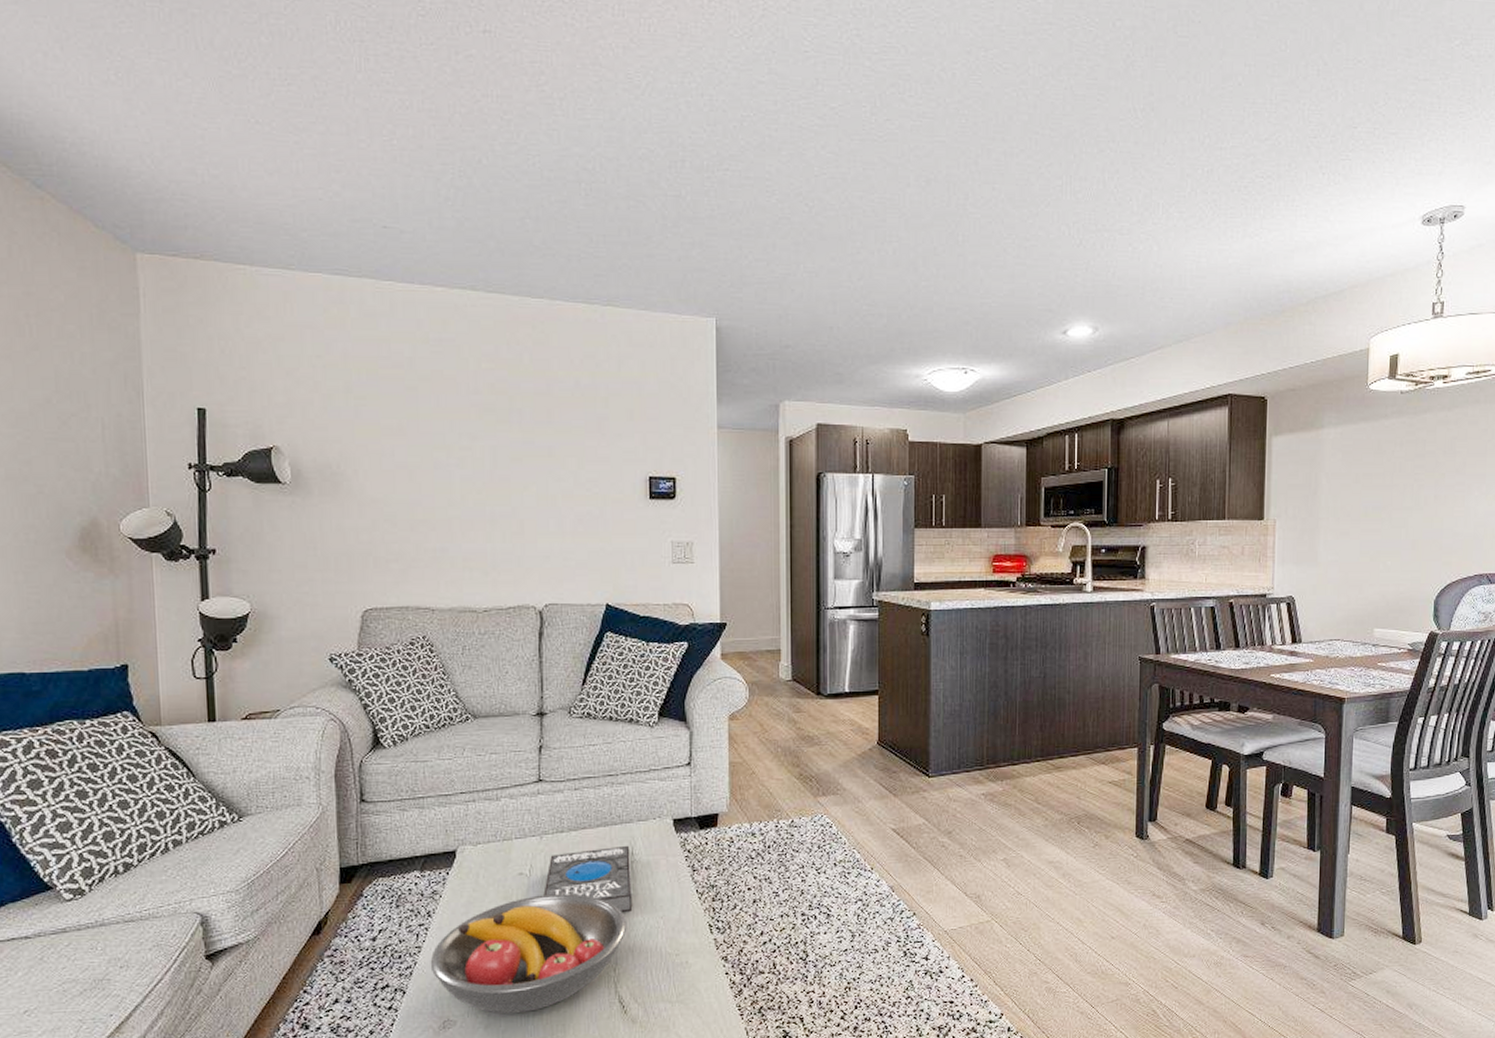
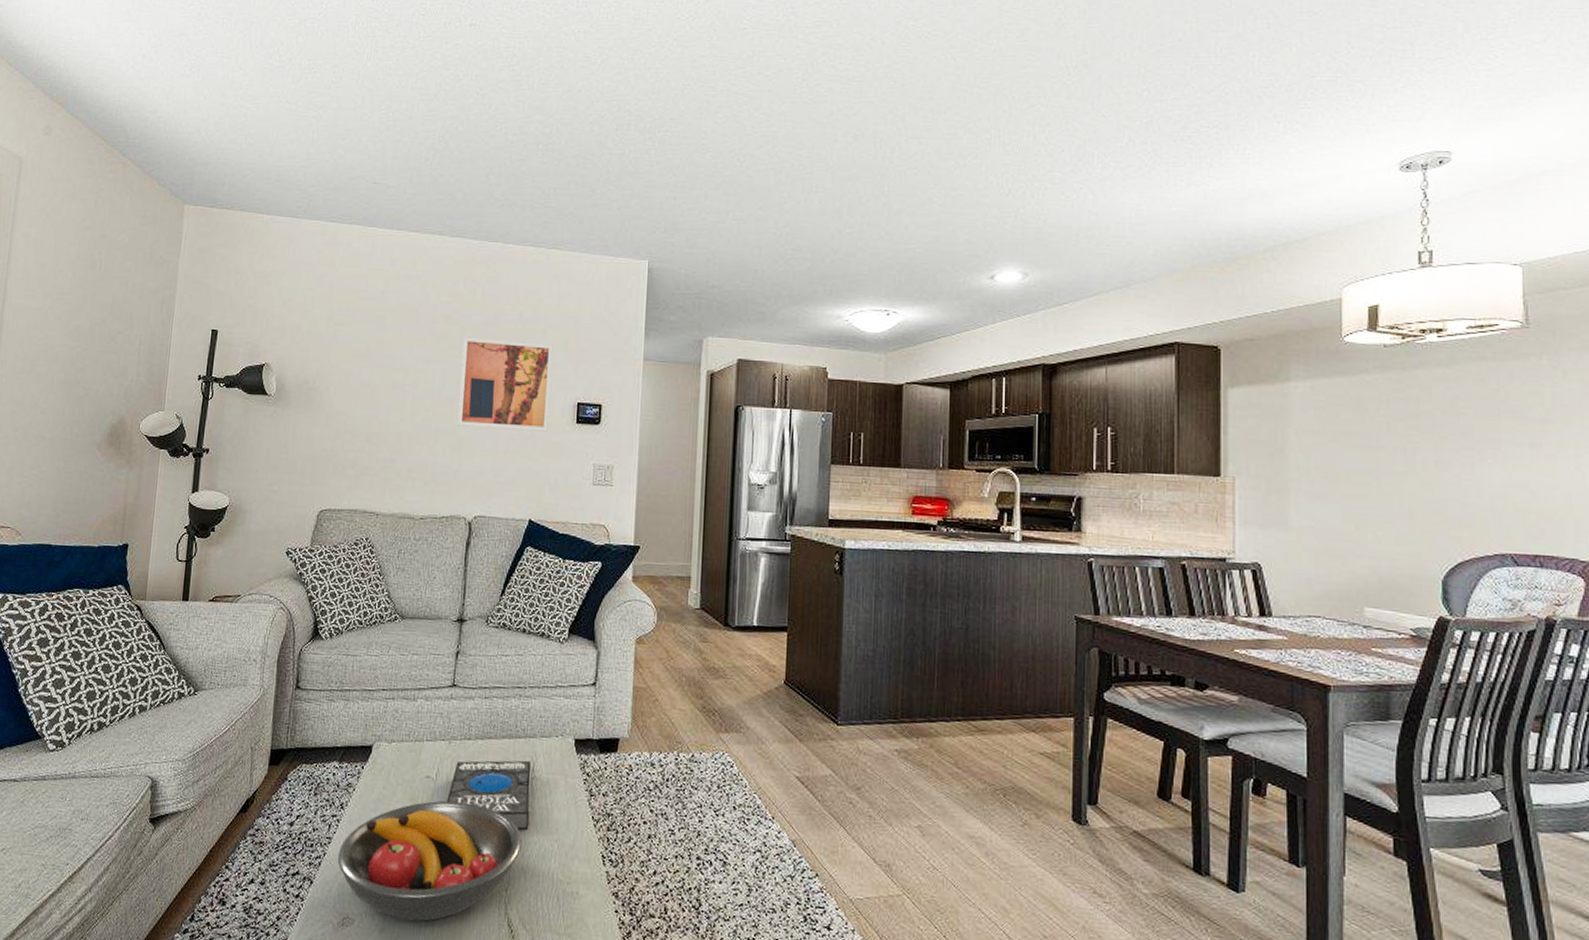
wall art: none [513,408,619,510] -> present [457,337,553,432]

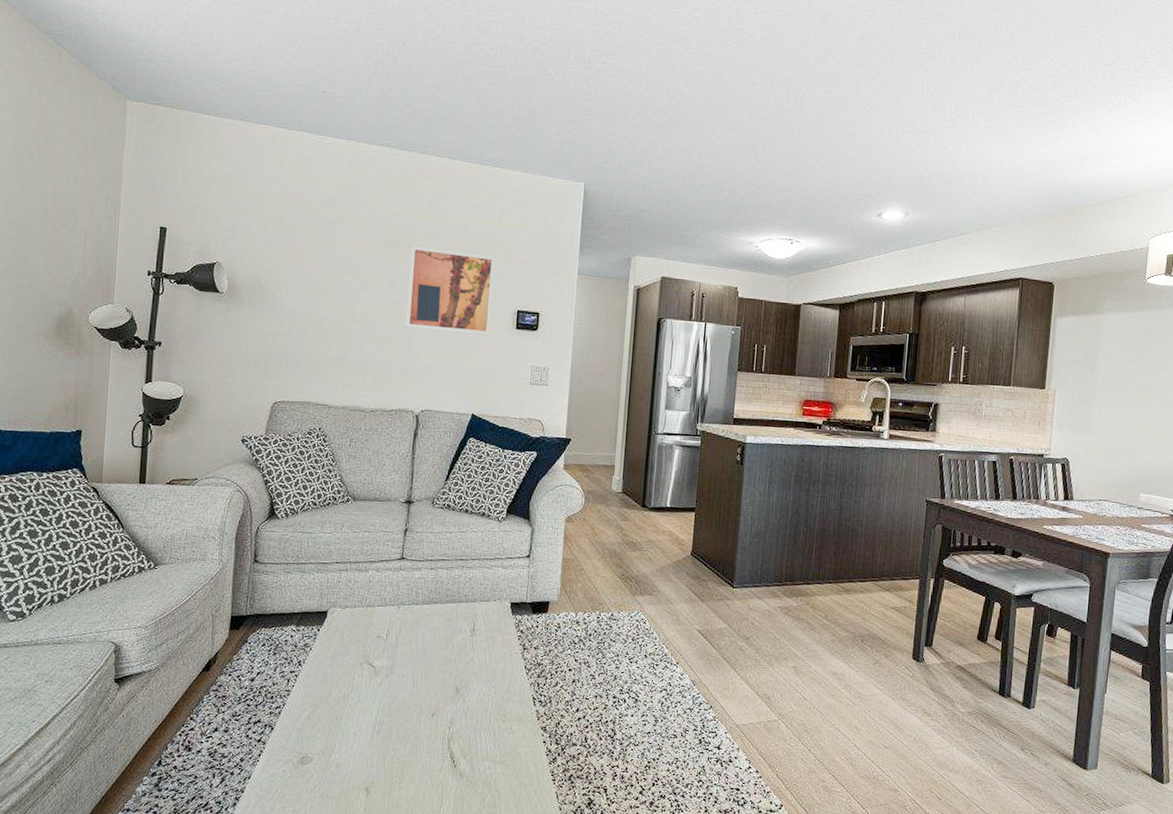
fruit bowl: present [337,801,523,922] -> none [296,656,464,758]
book: present [446,760,531,831] -> none [396,621,472,680]

